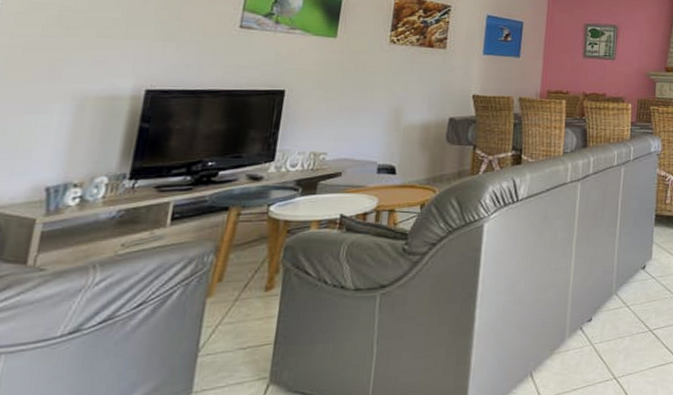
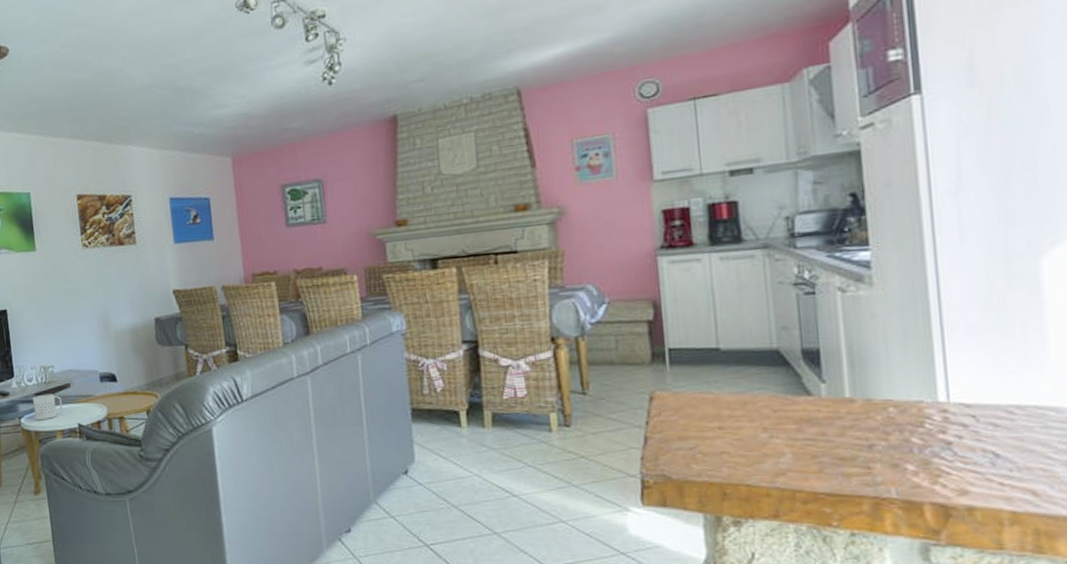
mug: none [289,181,327,209] -> present [33,393,63,421]

